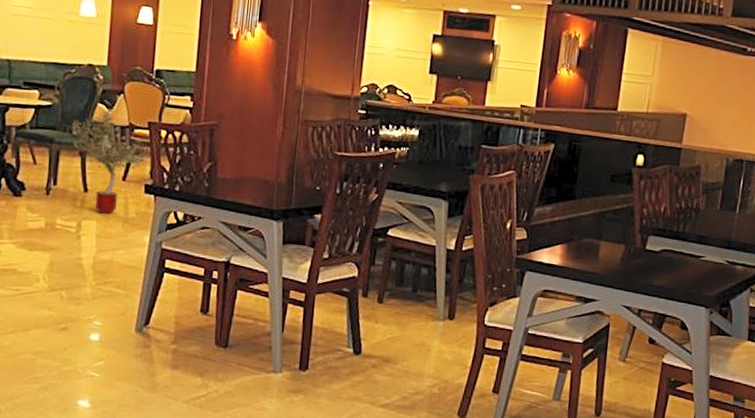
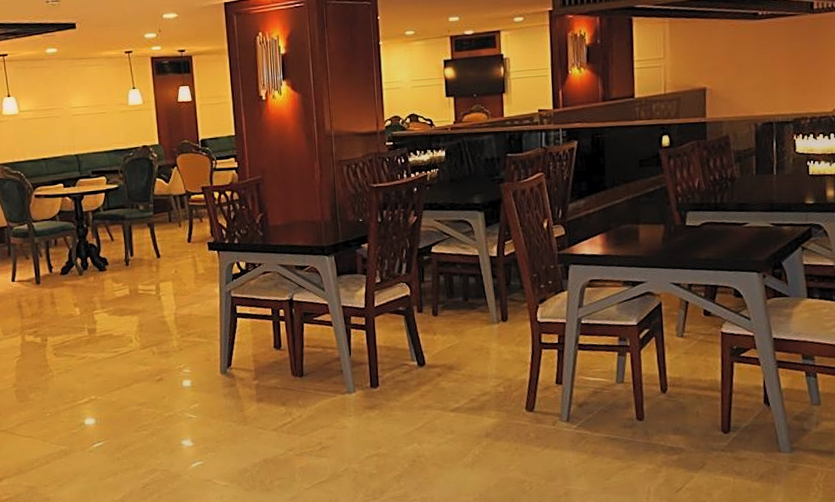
potted tree: present [71,108,146,214] -> none [138,181,205,274]

